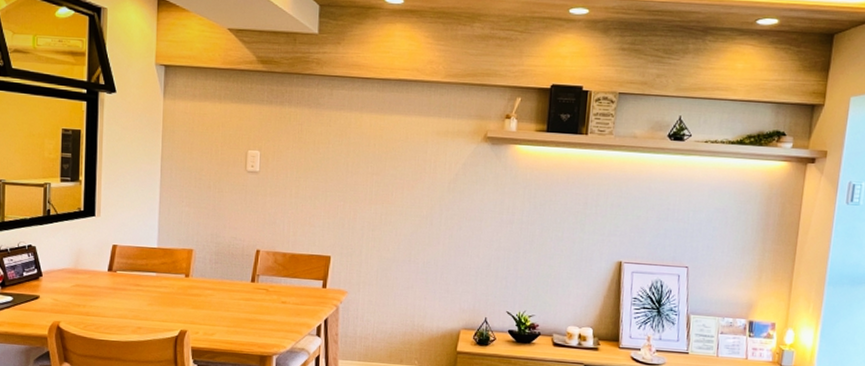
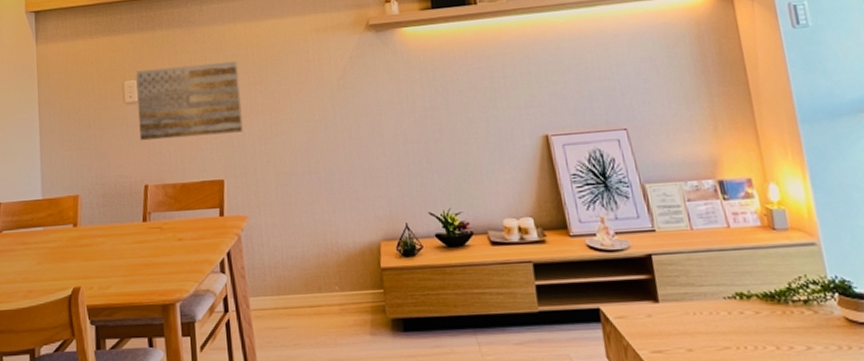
wall art: none [257,142,359,216] -> present [136,60,243,141]

